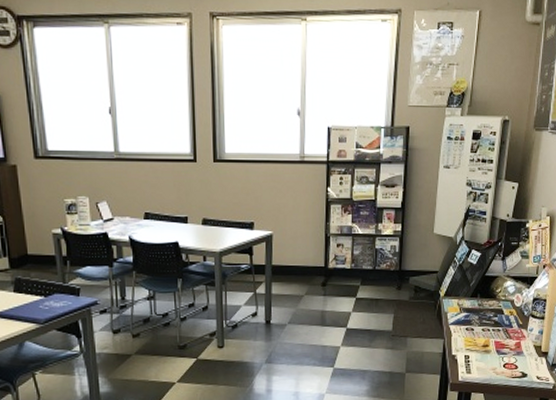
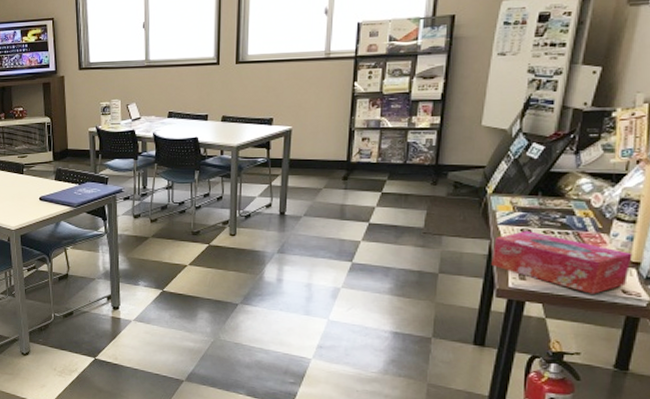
tissue box: none [445,329,543,382] -> present [491,231,633,294]

